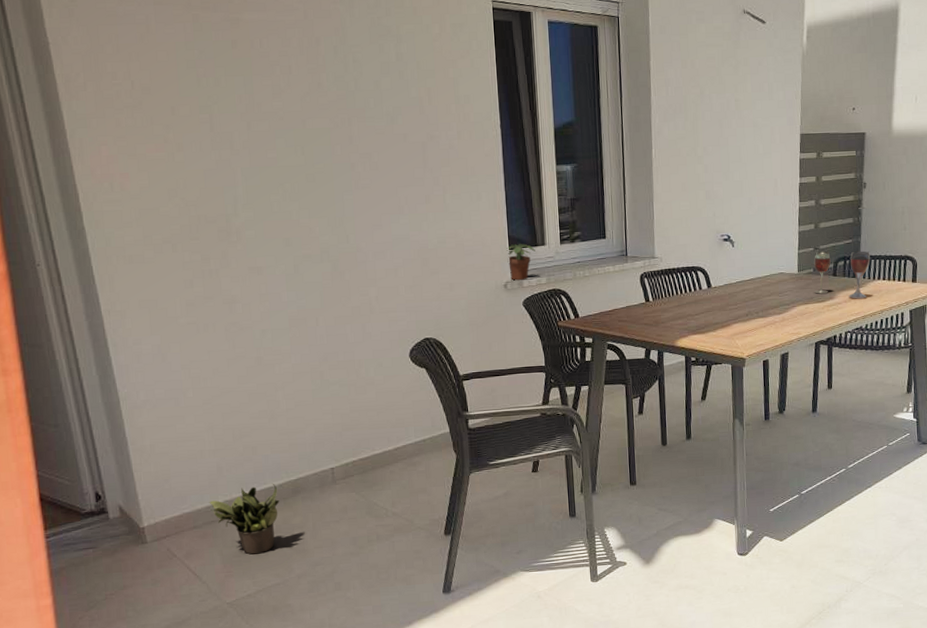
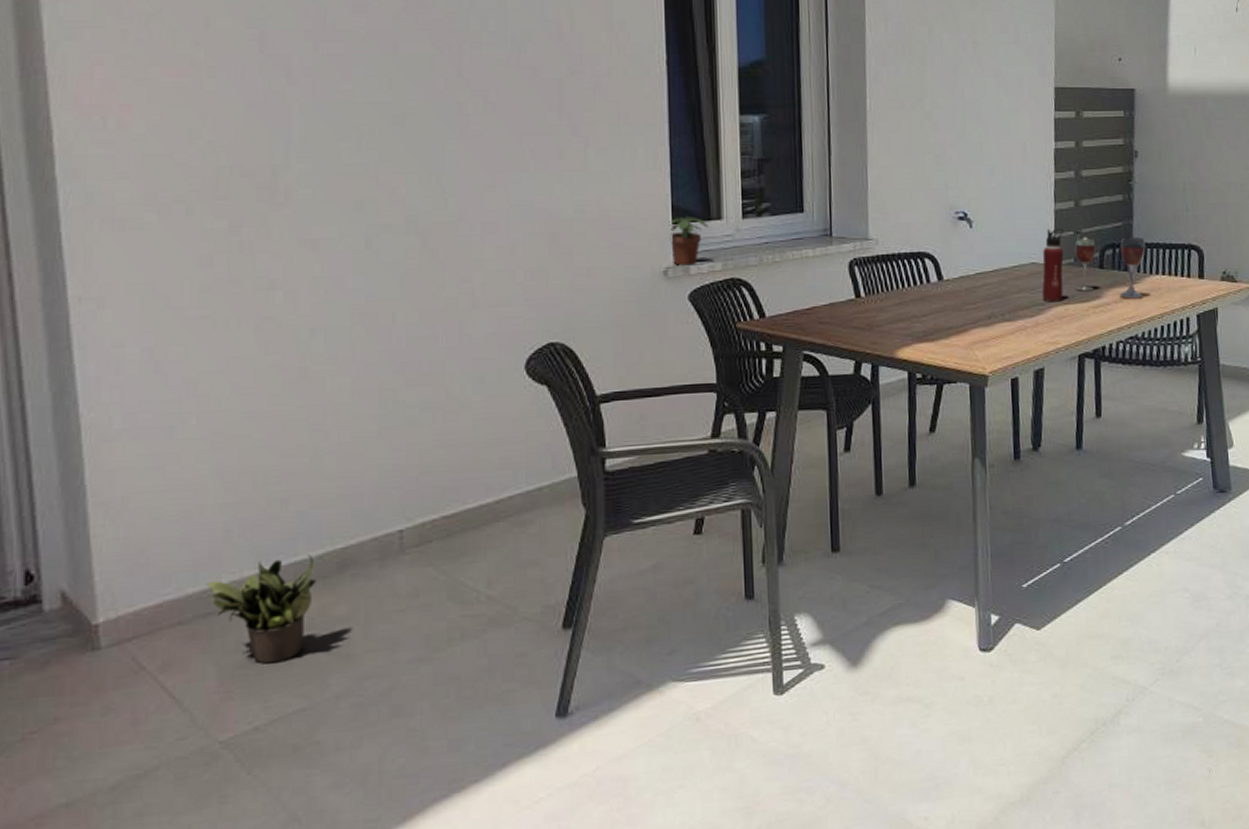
water bottle: none [787,245,805,303] -> present [1042,228,1064,302]

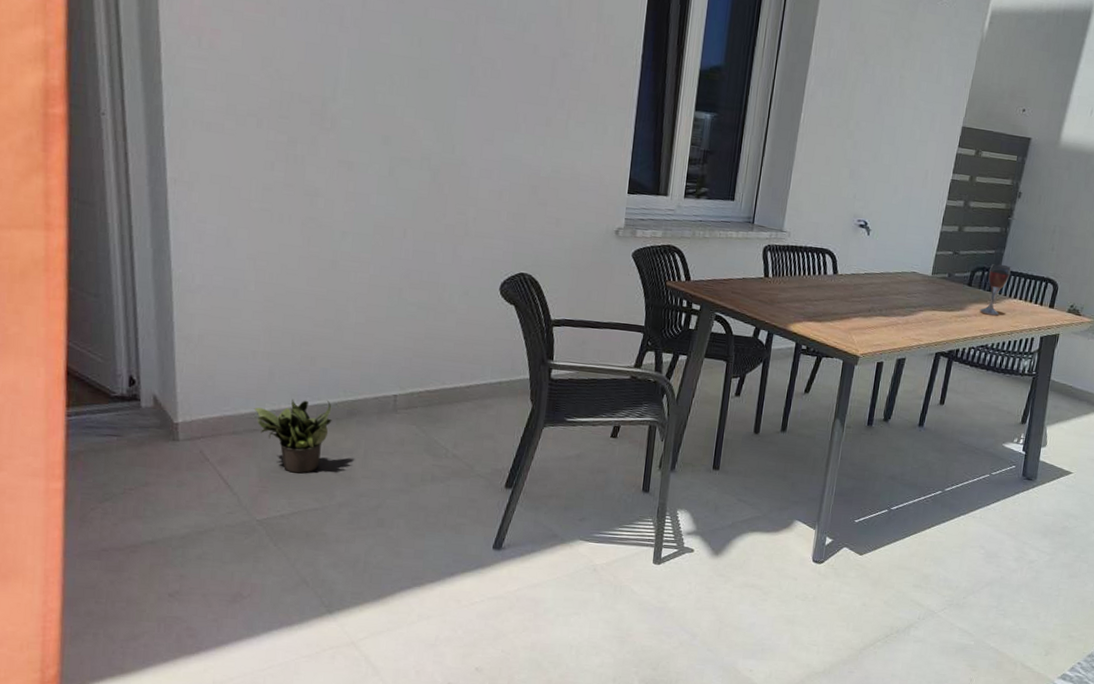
potted plant: present [669,216,708,266] -> none [624,188,656,230]
water bottle: present [1042,228,1064,302] -> none [915,246,944,308]
wineglass: present [1075,235,1096,291] -> none [945,256,969,303]

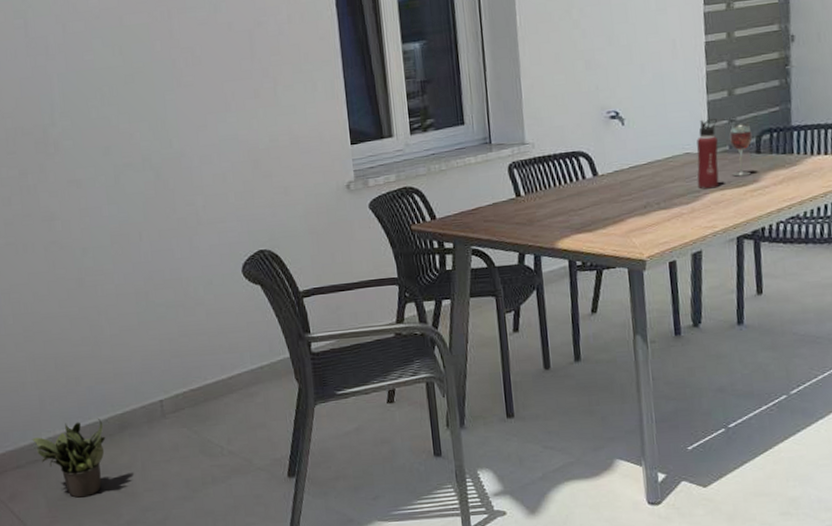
water bottle: none [915,246,944,308] -> present [696,118,720,189]
wineglass: none [945,256,969,303] -> present [729,122,753,177]
cup: present [979,263,1011,316] -> none [778,119,806,181]

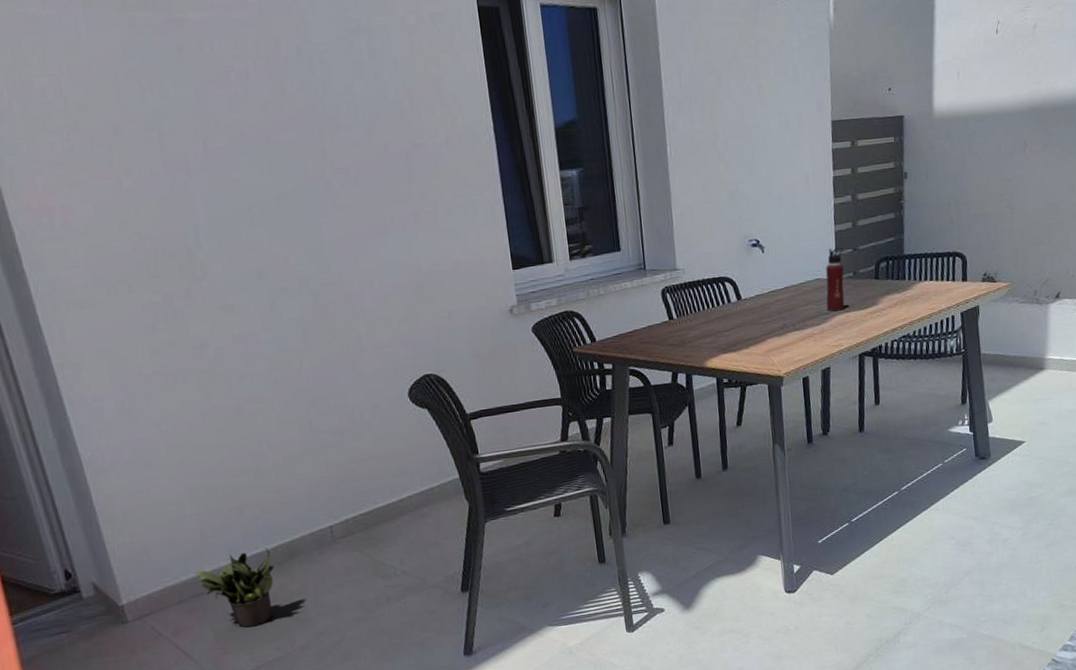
wineglass: present [729,122,753,177] -> none [853,251,872,300]

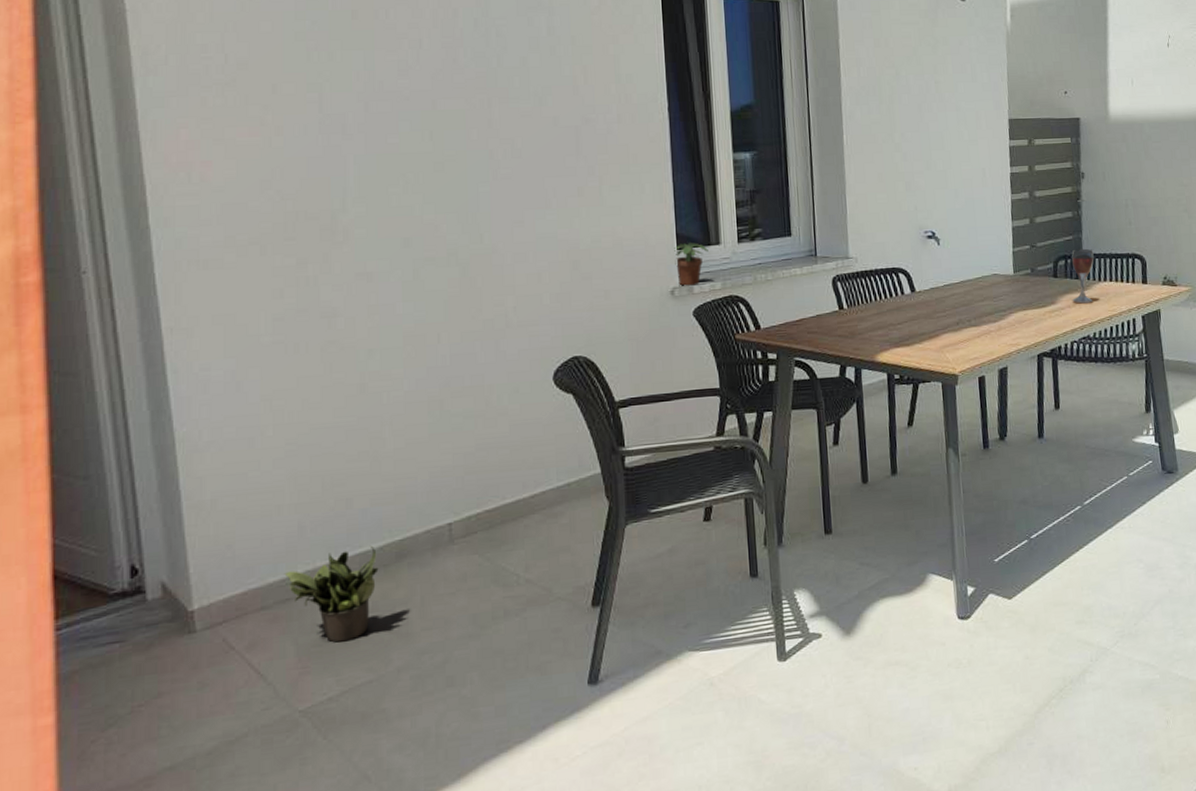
potted plant: none [510,262,542,304] -> present [674,243,708,286]
water bottle: present [826,246,845,312] -> none [1003,243,1023,309]
cup: none [893,249,915,304] -> present [1072,248,1094,304]

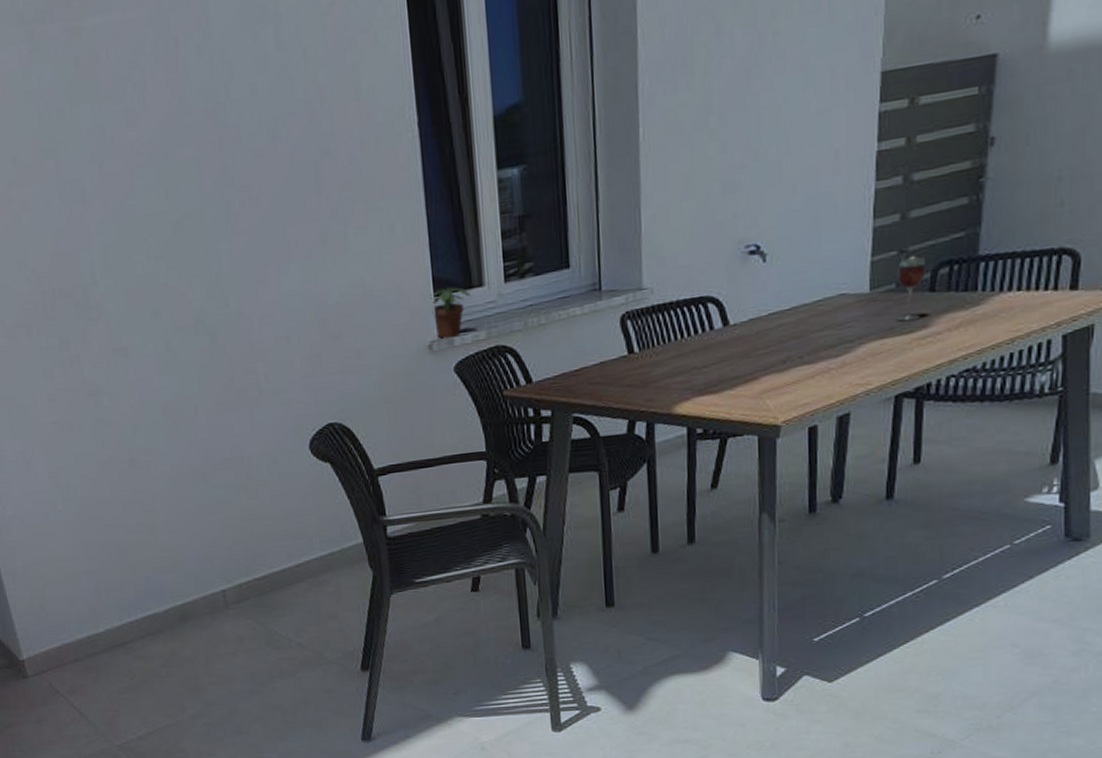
potted plant: present [284,545,379,643] -> none [89,609,166,692]
wineglass: none [1031,248,1051,298] -> present [897,253,927,322]
cup: present [1072,248,1094,304] -> none [954,247,996,325]

